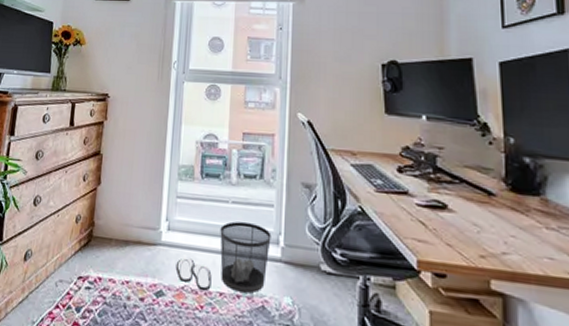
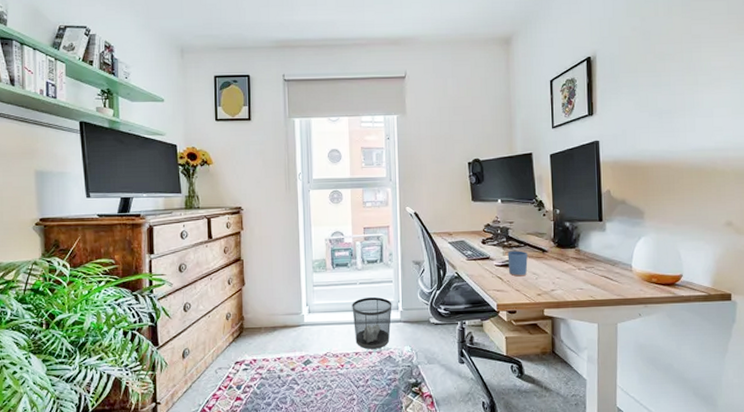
slippers: present [177,257,212,290] -> none [319,331,348,353]
mug: none [434,187,465,226] -> present [507,250,528,277]

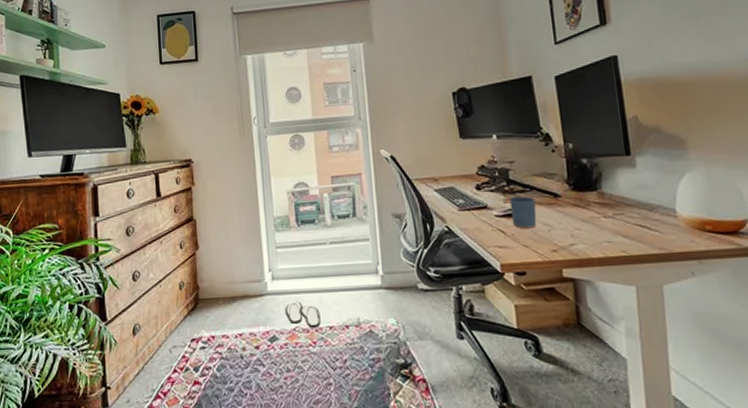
slippers: none [319,331,348,353] -> present [286,302,321,327]
waste bin: present [352,296,392,349] -> none [322,258,371,323]

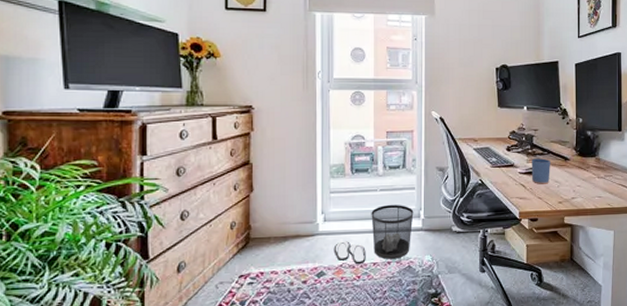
waste bin: none [322,258,371,323] -> present [371,204,414,259]

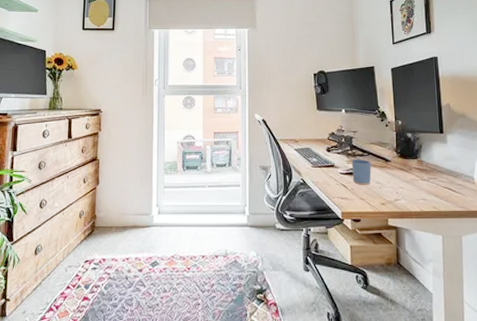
slippers: present [335,241,366,264] -> none [167,233,195,255]
waste bin: present [371,204,414,259] -> none [200,200,239,253]

